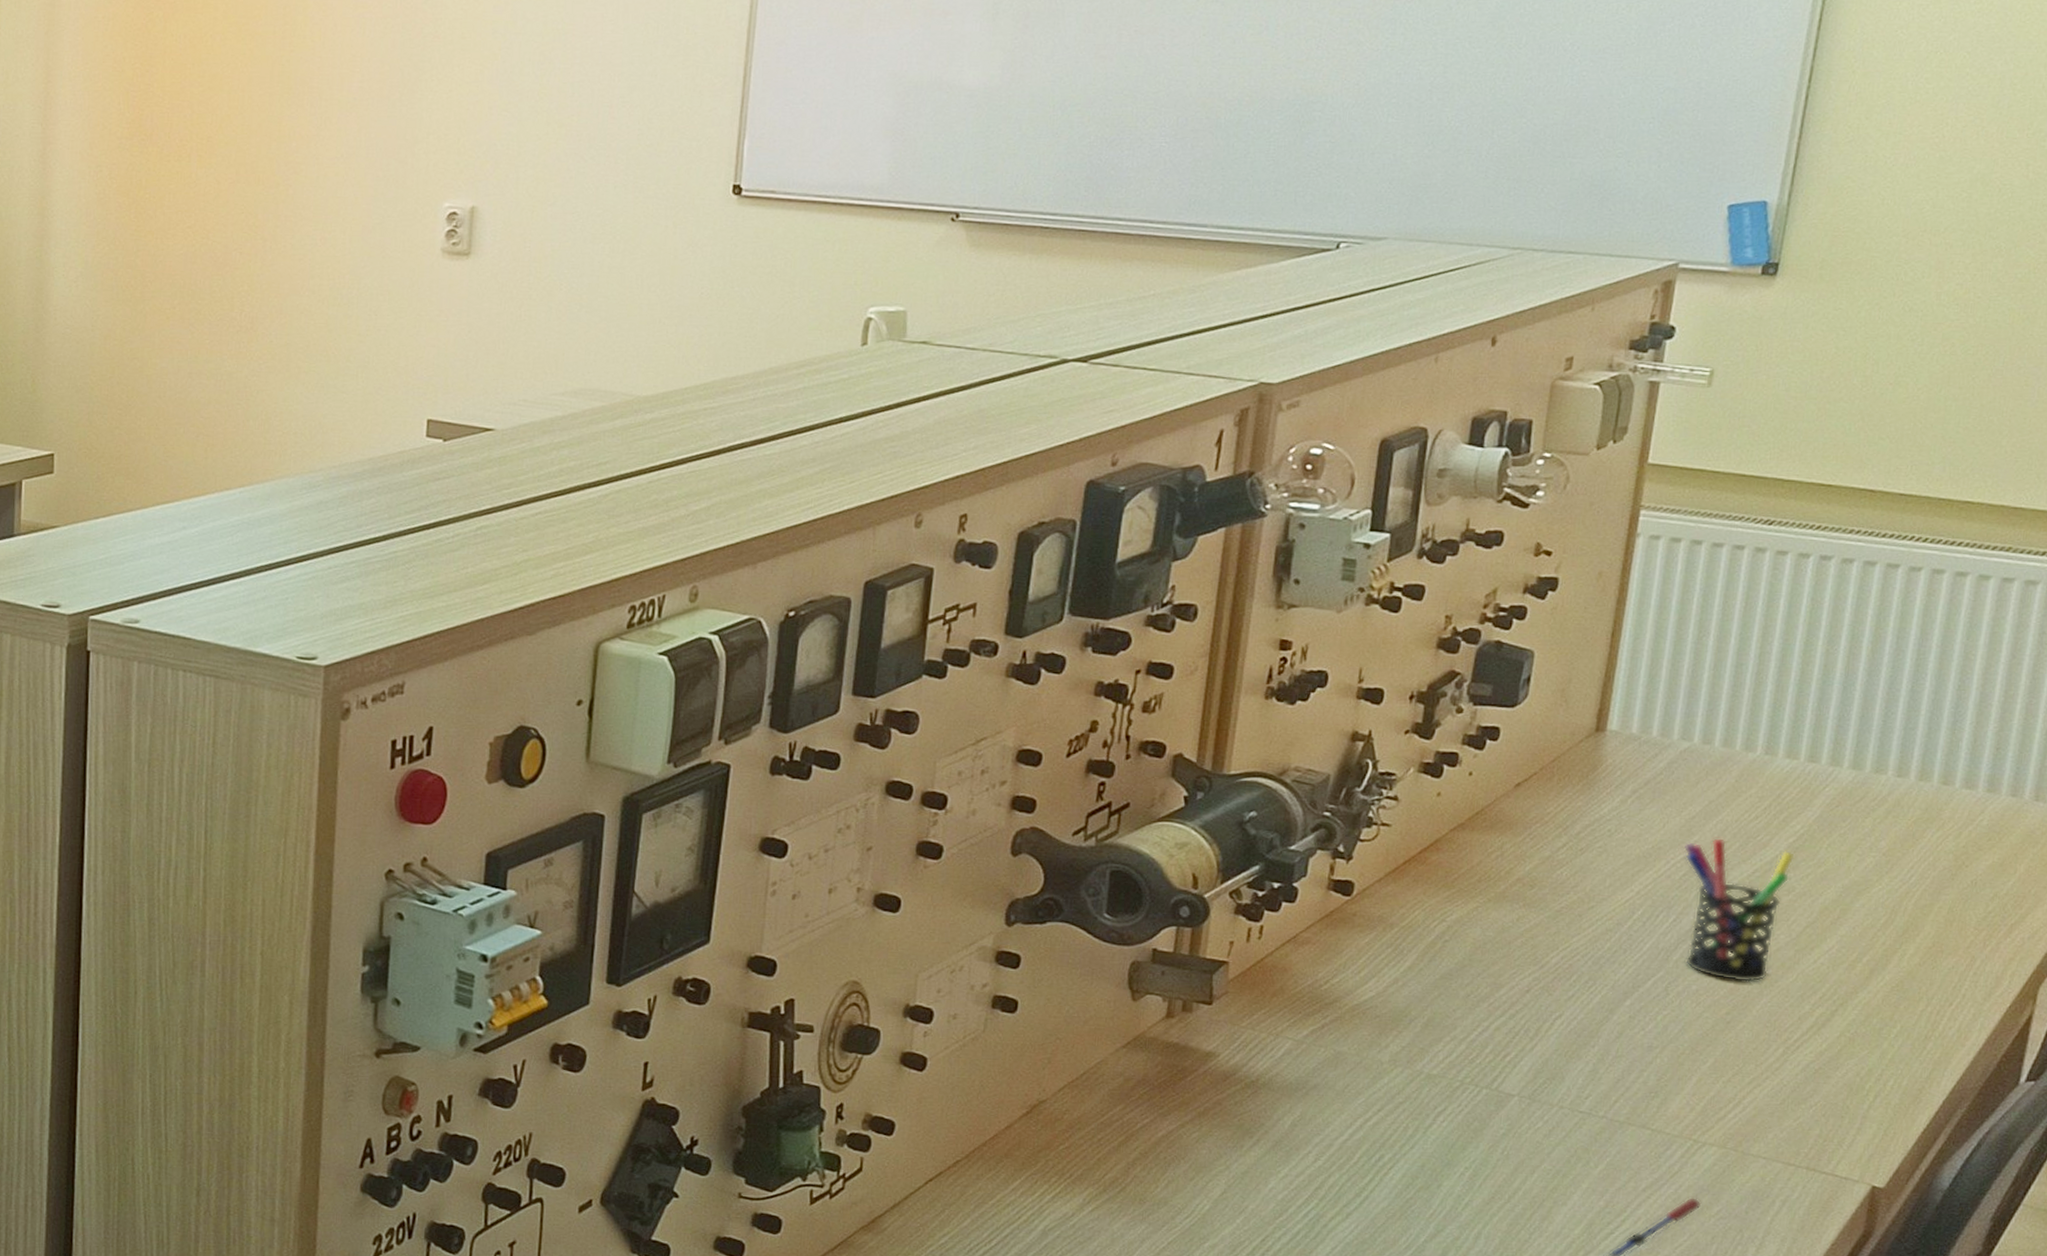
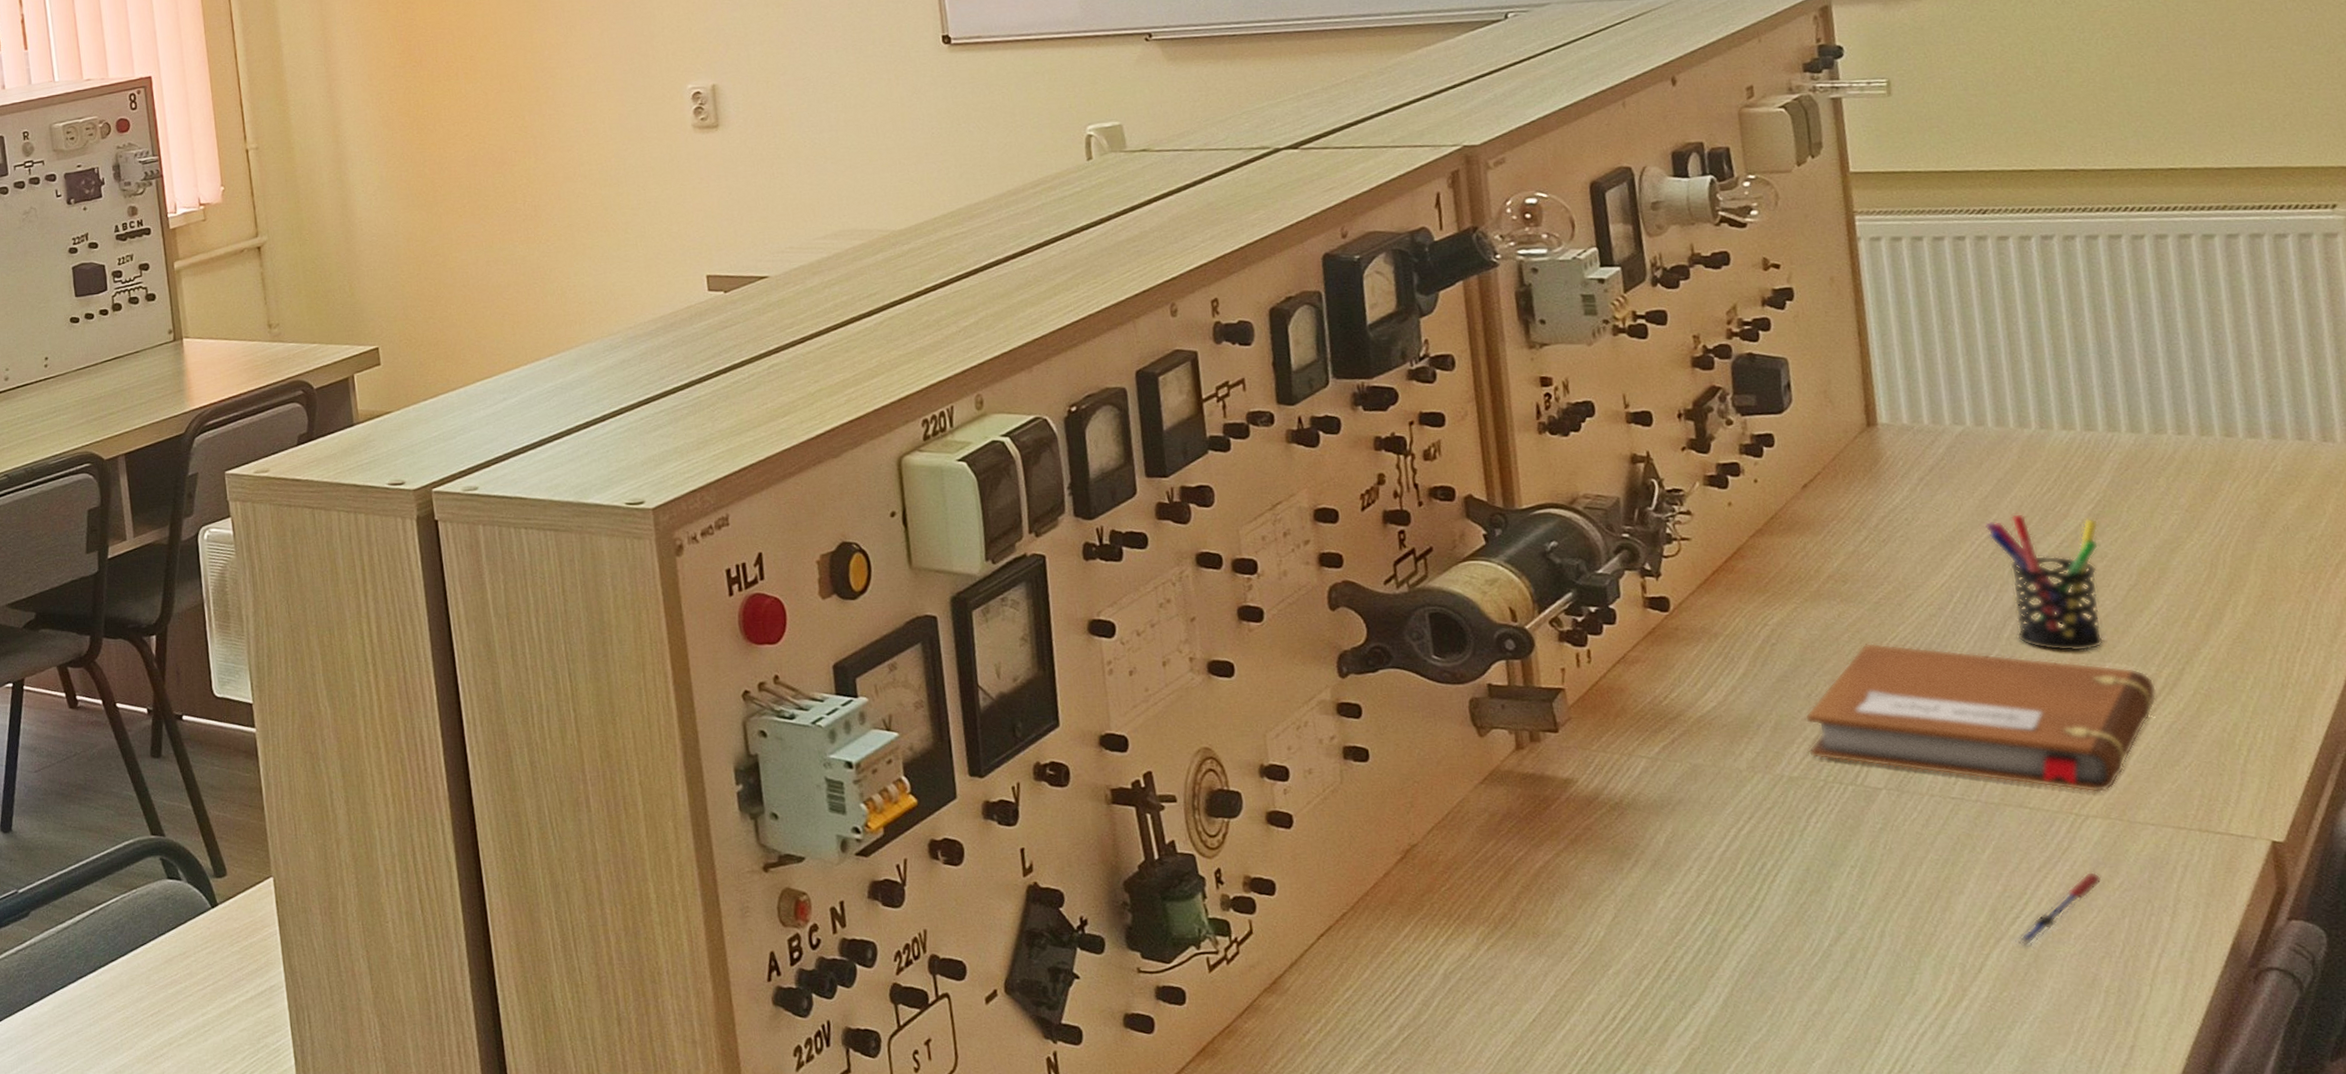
notebook: none [1453,950,1805,1122] -> present [1804,642,2157,793]

